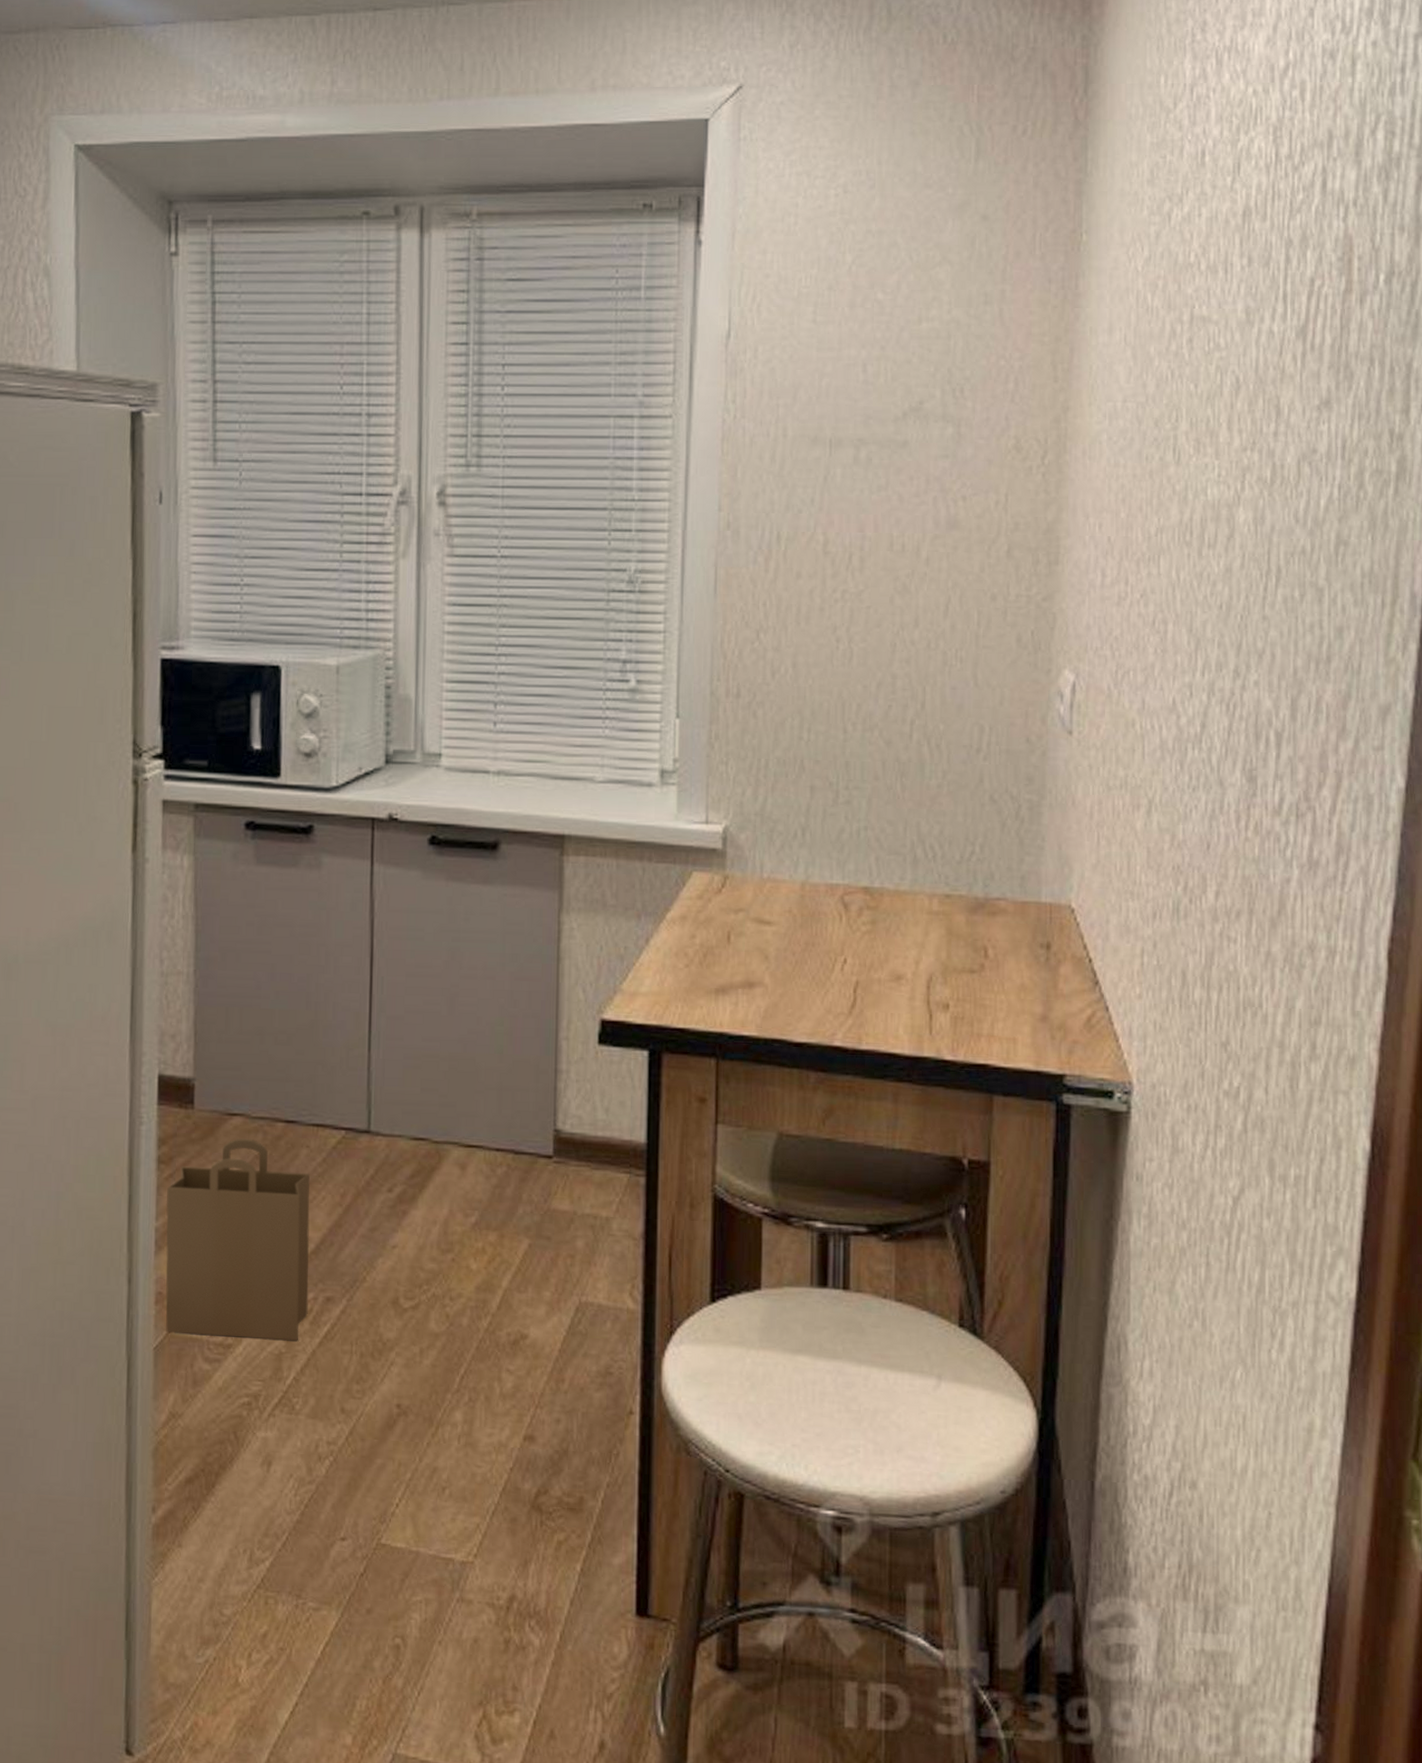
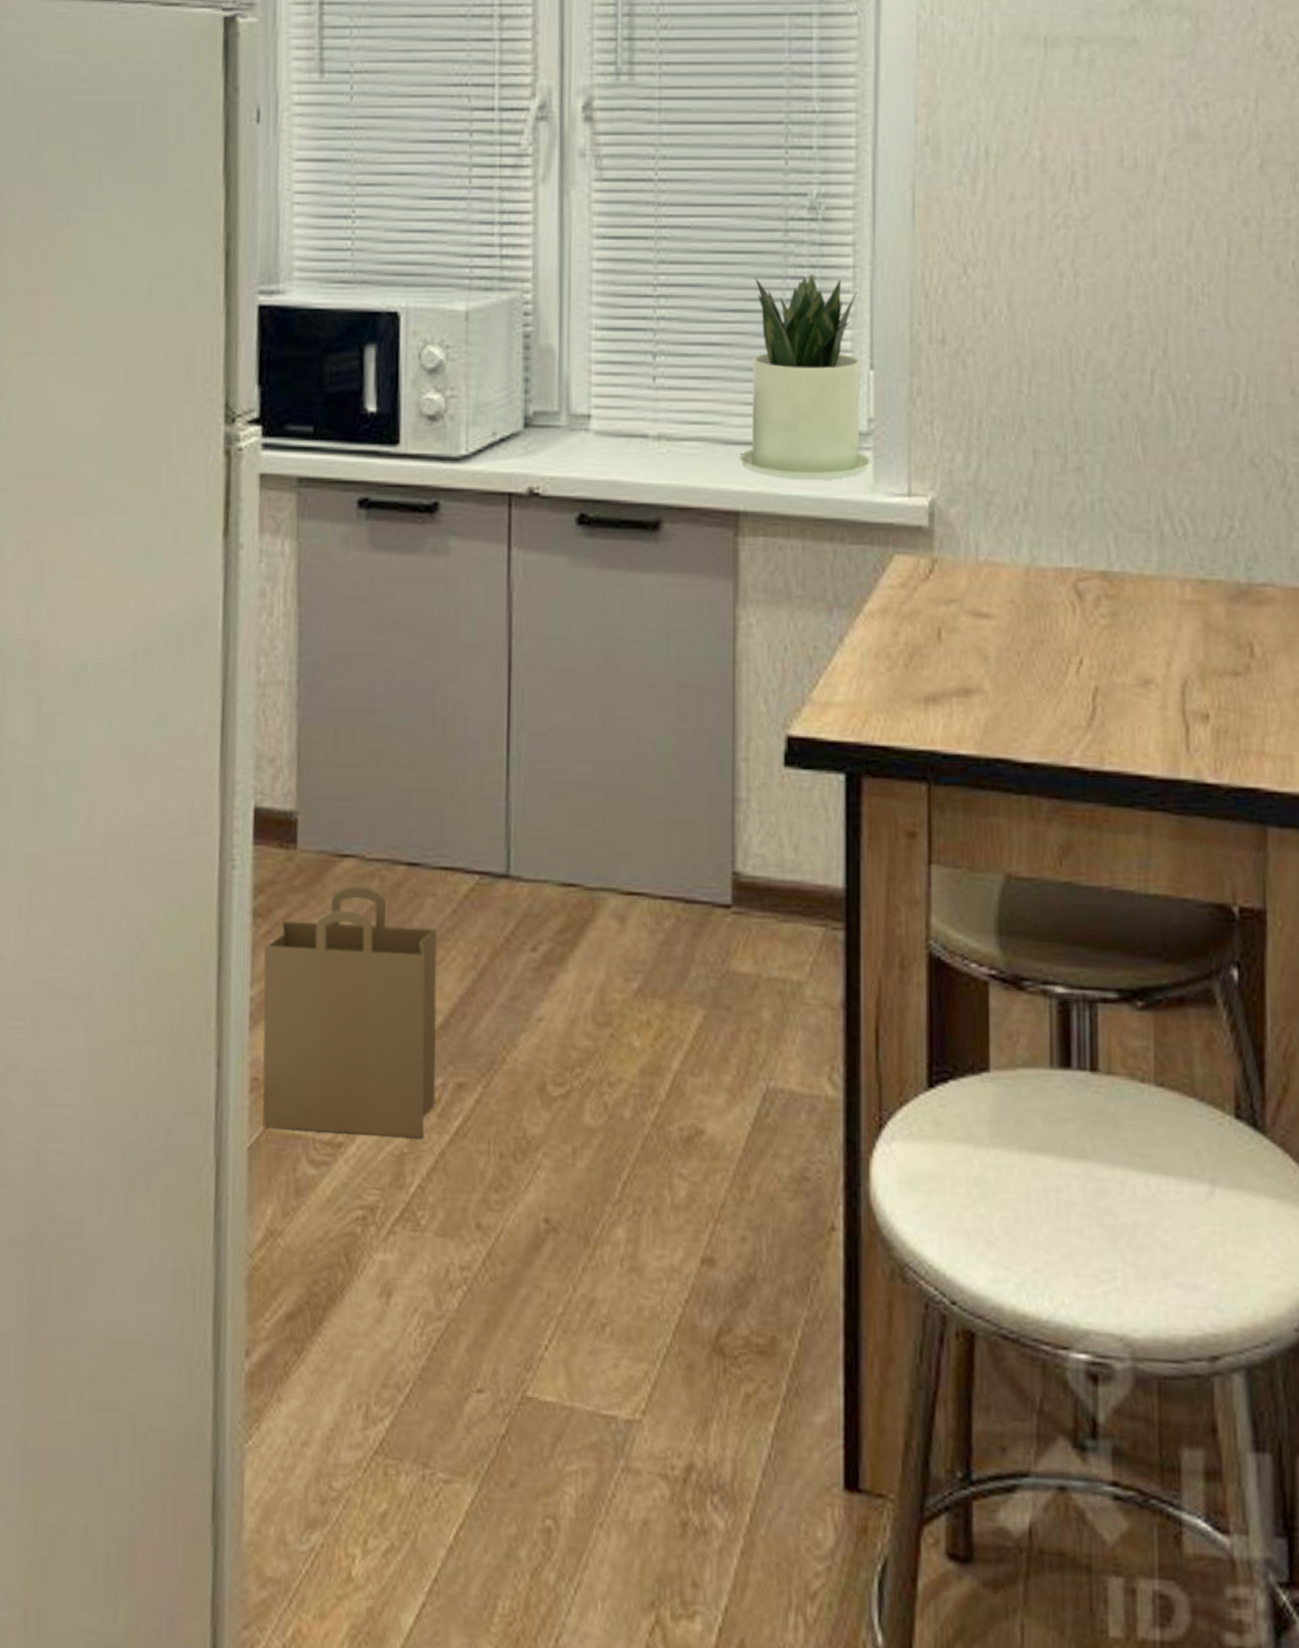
planter: none [565,638,676,810] -> present [739,274,871,481]

